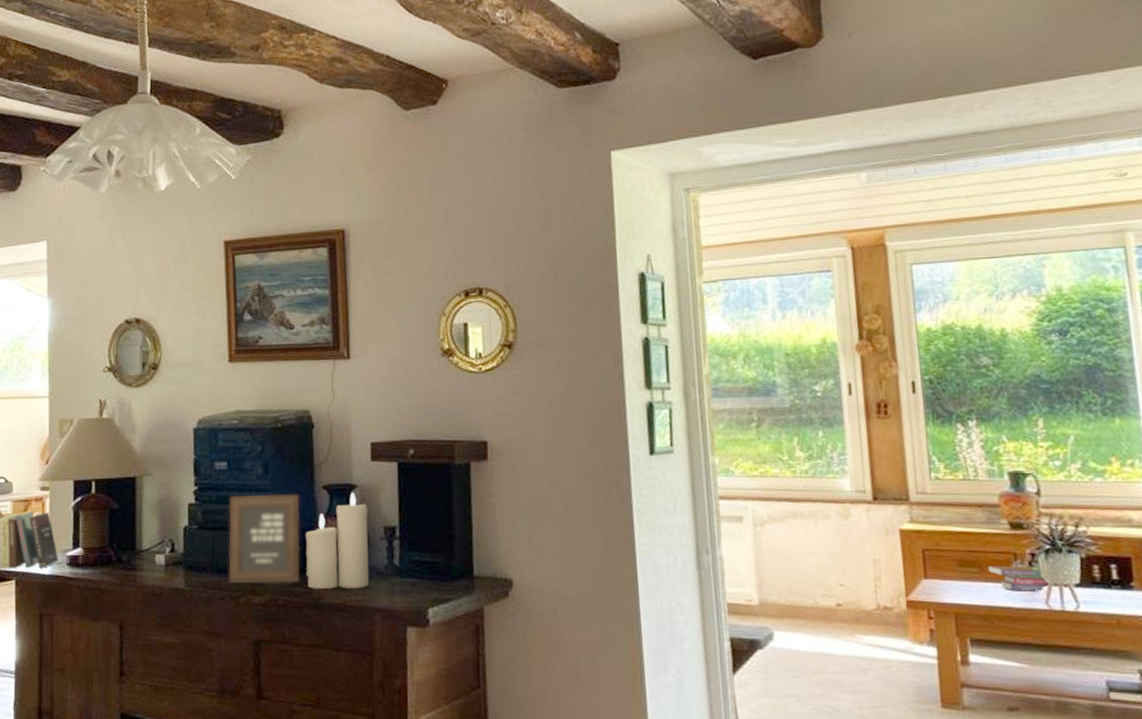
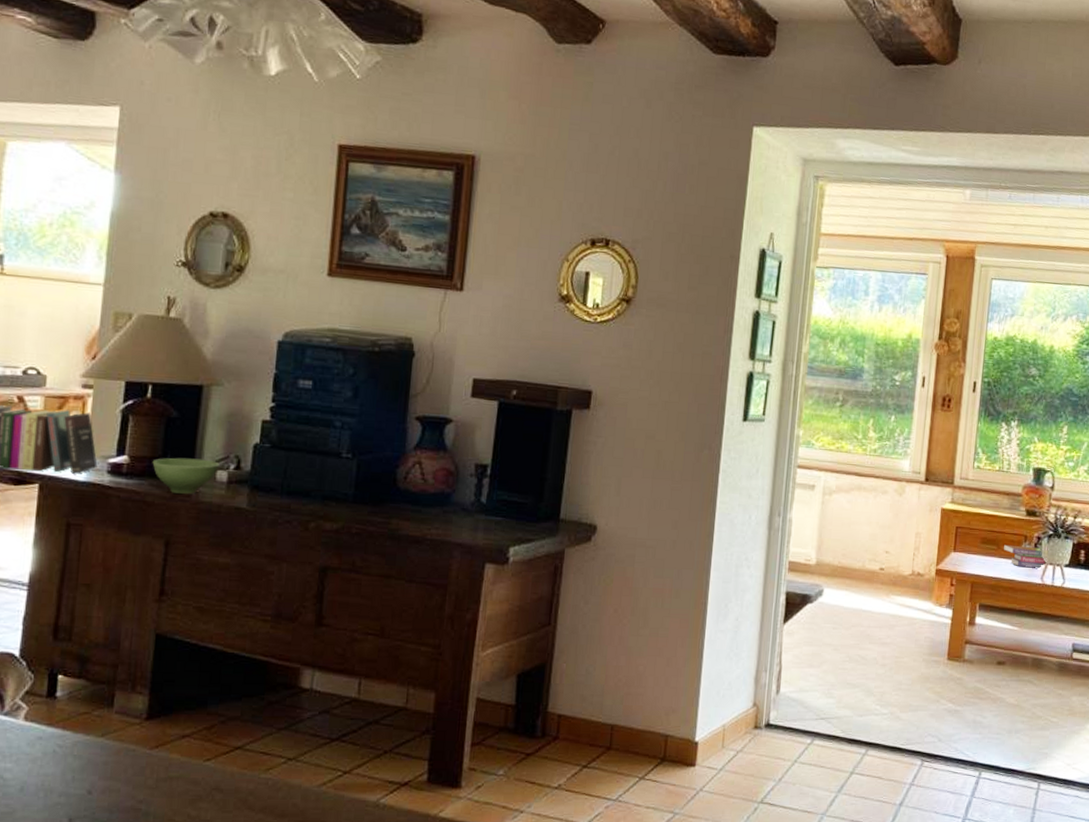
bowl: none [102,545,157,579] -> present [152,457,220,494]
picture frame: present [228,494,301,584] -> none [298,417,390,512]
candle: present [305,492,370,589] -> none [386,426,461,522]

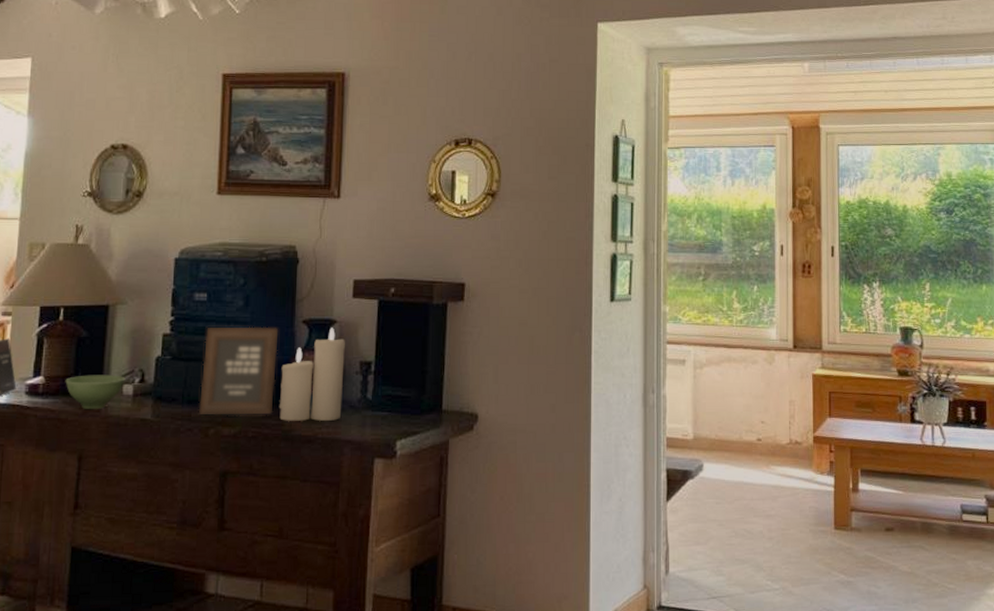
picture frame: none [298,417,390,512] -> present [198,326,279,416]
candle: none [386,426,461,522] -> present [279,328,345,421]
books: present [1004,544,1045,568] -> none [879,407,922,429]

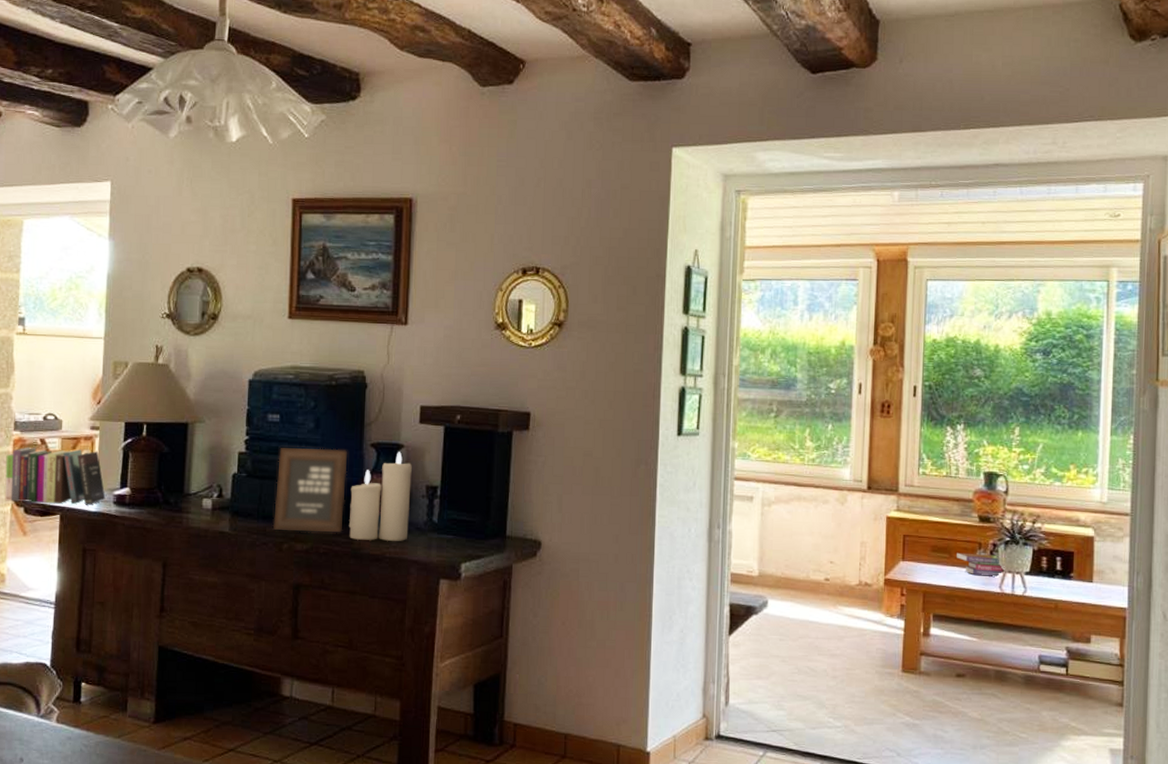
bowl: present [65,375,126,409] -> none [149,488,205,521]
books: none [879,407,922,429] -> present [957,552,1003,577]

